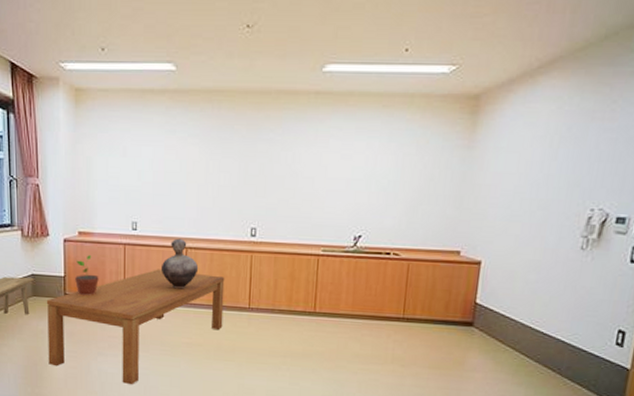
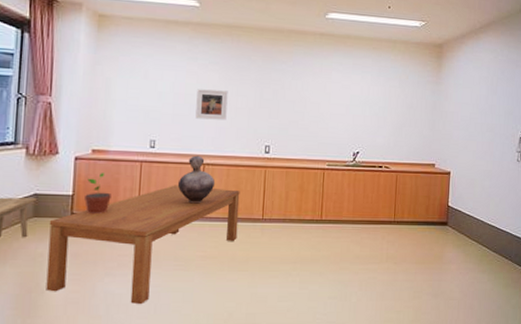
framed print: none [176,165,210,200] -> present [195,89,228,121]

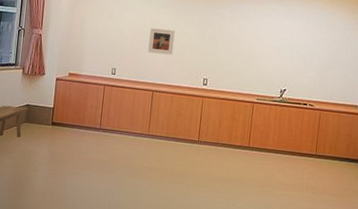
dining table: present [46,185,240,305] -> none [31,106,181,201]
potted plant: present [85,173,111,215] -> none [62,92,81,125]
vessel: present [177,155,216,204] -> none [131,83,161,124]

